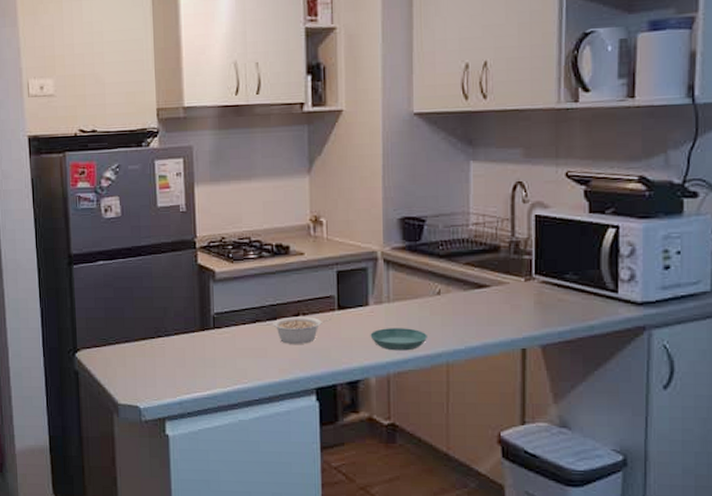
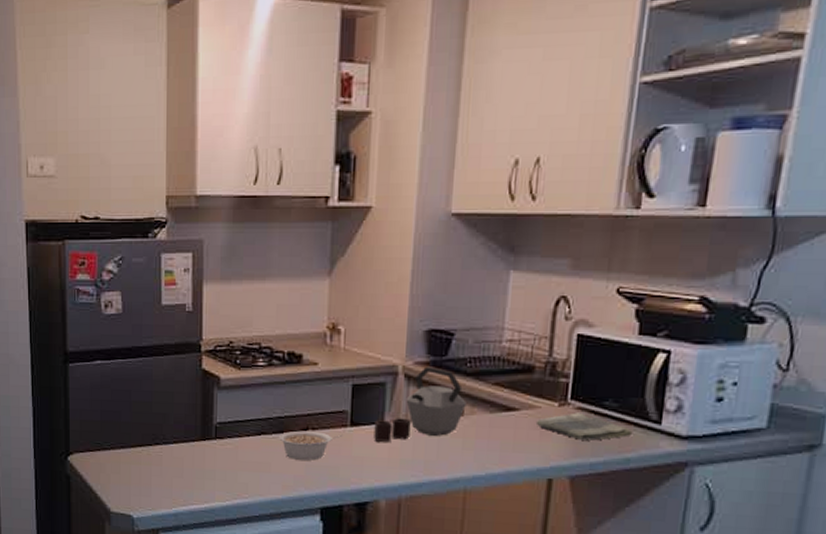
kettle: none [360,251,442,323] -> present [374,366,467,442]
saucer: present [370,328,427,351] -> none [383,448,446,474]
dish towel: none [506,286,594,311] -> present [535,412,633,441]

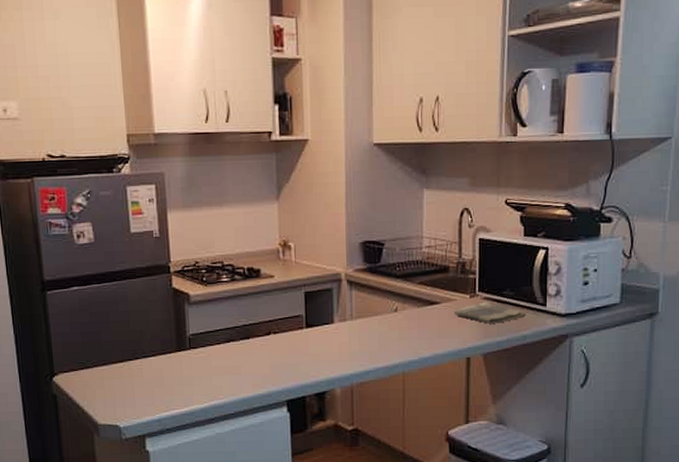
legume: present [279,430,343,461] -> none [246,335,300,361]
kettle: present [374,366,467,442] -> none [326,272,399,339]

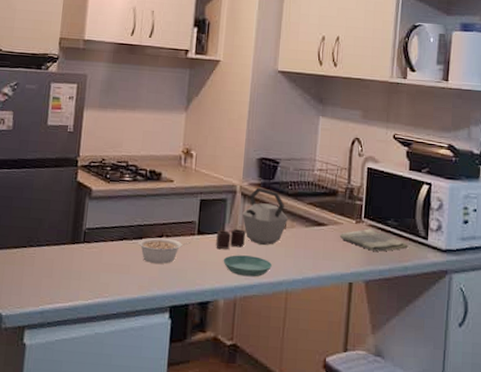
legume: none [246,335,300,361] -> present [138,237,191,264]
kettle: none [326,272,399,339] -> present [216,187,288,249]
saucer: none [335,342,386,364] -> present [223,255,272,277]

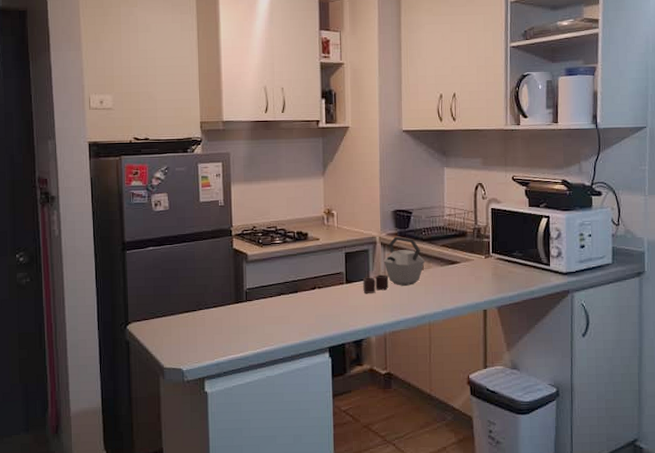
legume: present [138,237,191,264] -> none [295,289,341,312]
saucer: present [223,255,272,277] -> none [371,296,414,315]
dish towel: present [339,229,409,252] -> none [471,262,533,281]

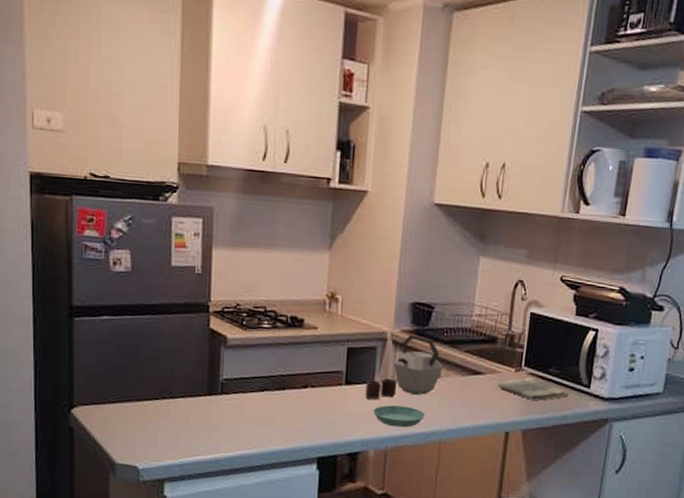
saucer: none [371,296,414,315] -> present [373,405,425,428]
dish towel: none [471,262,533,281] -> present [497,377,570,401]

